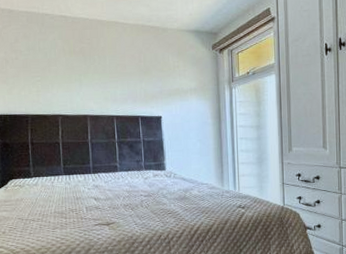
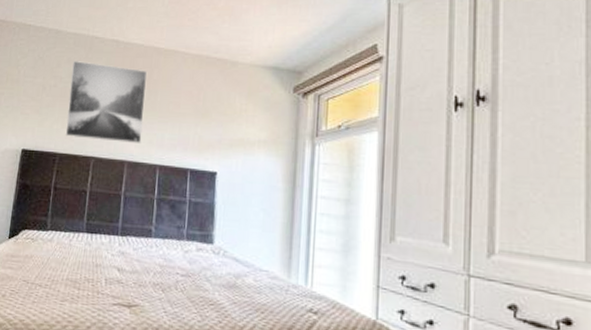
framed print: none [29,36,99,101] -> present [65,61,147,143]

